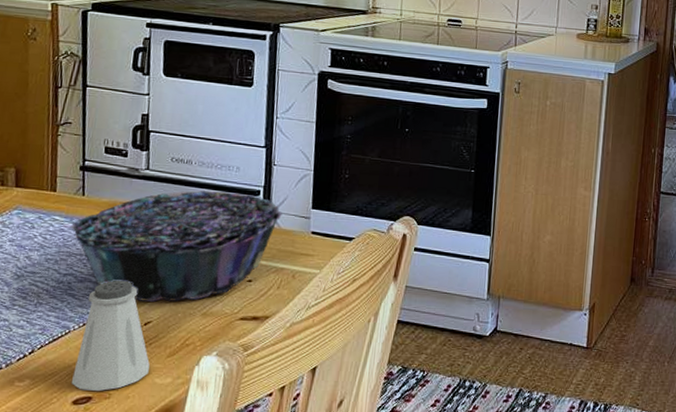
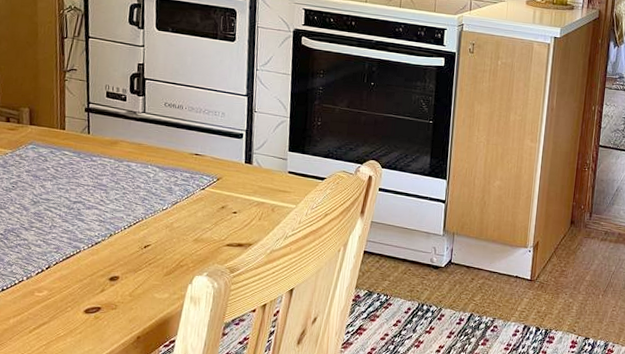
decorative bowl: present [70,190,282,302] -> none [78,132,263,228]
saltshaker: present [71,280,150,391] -> none [82,208,150,303]

